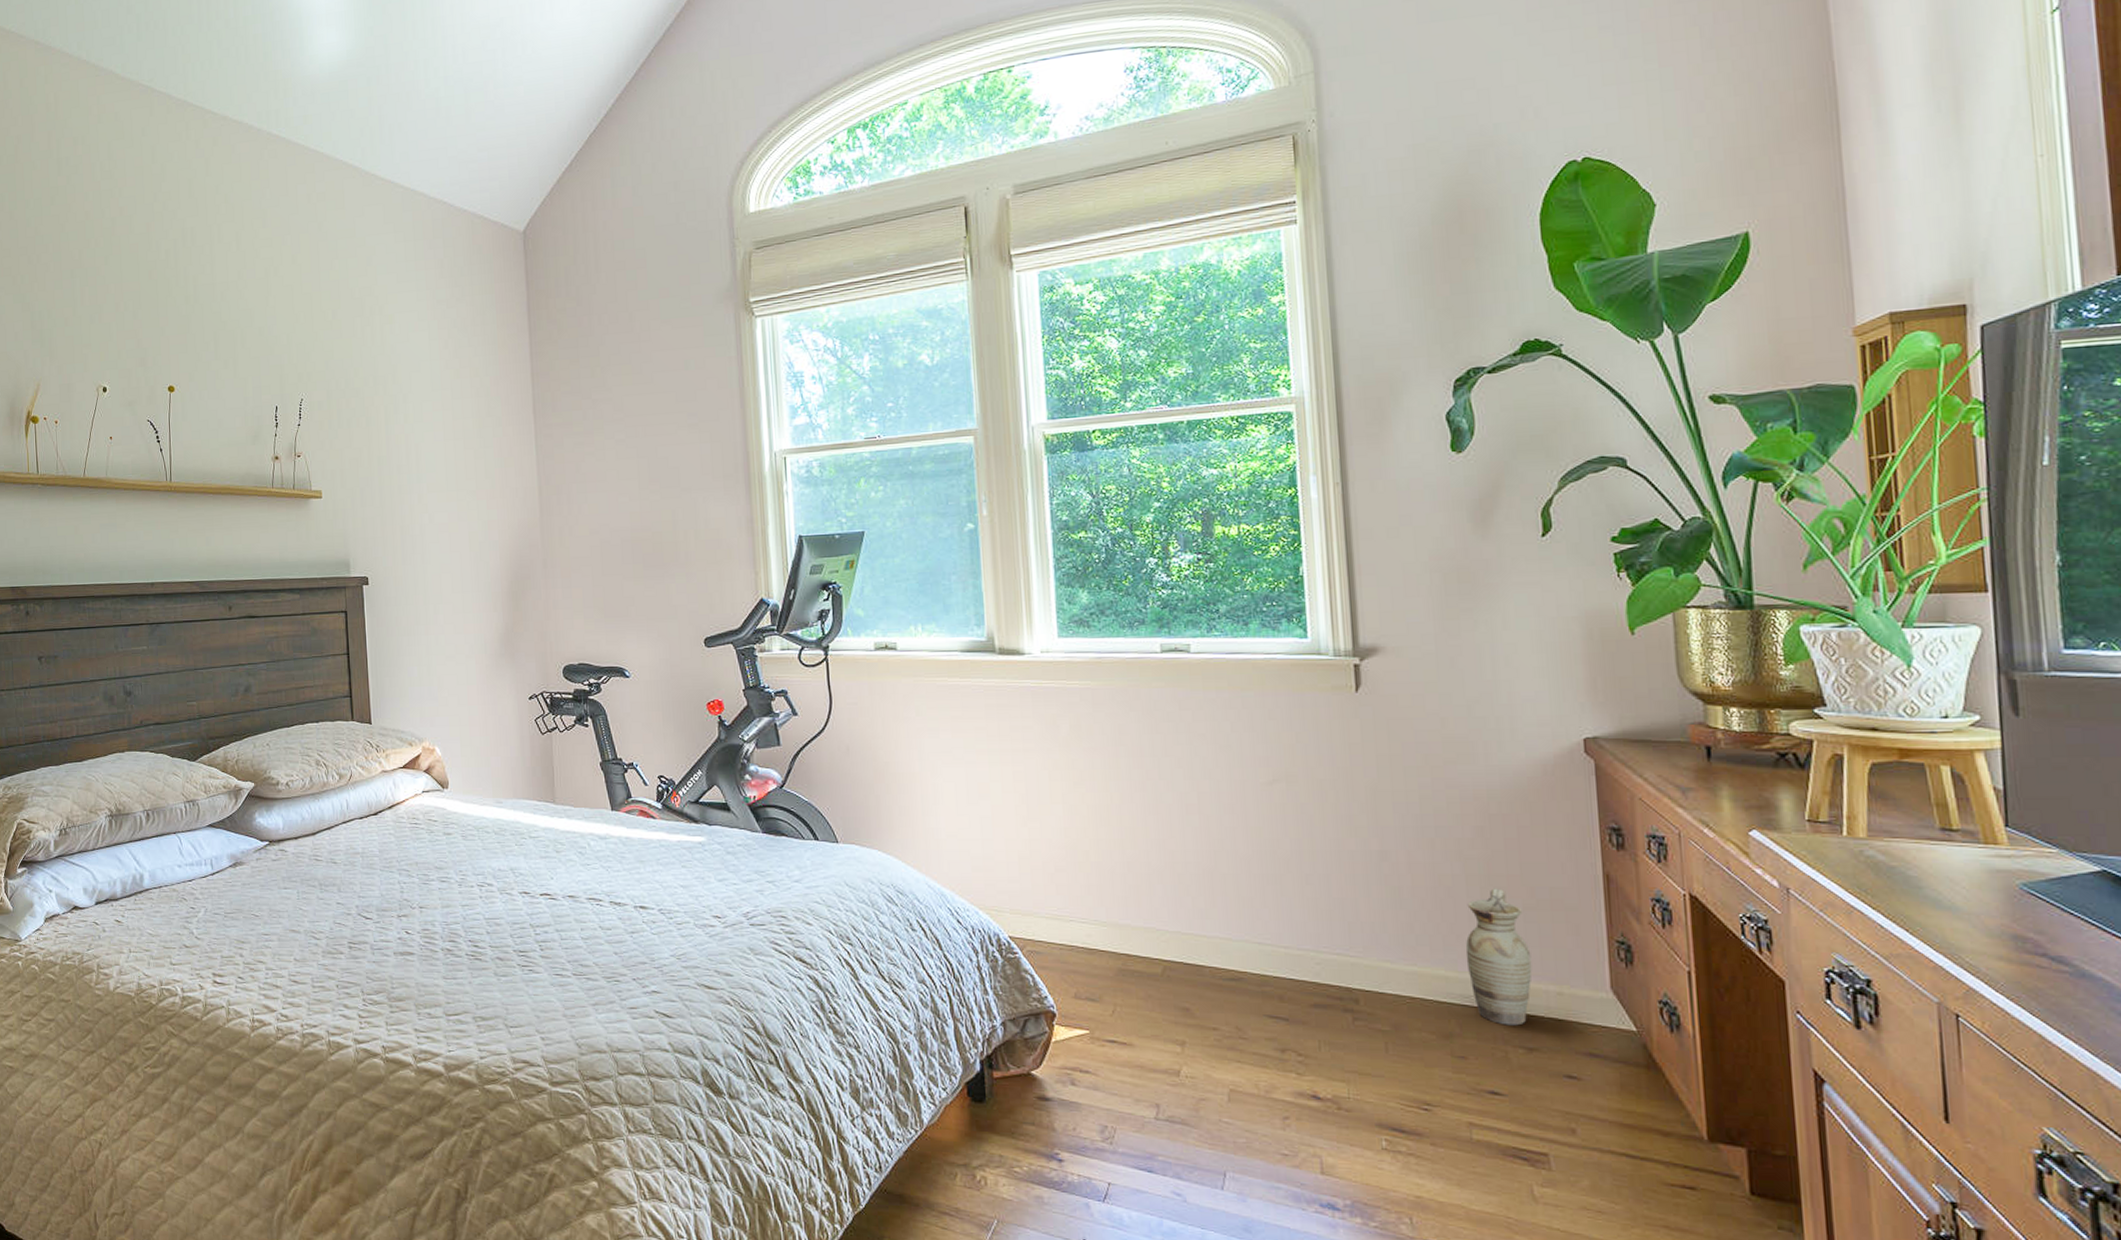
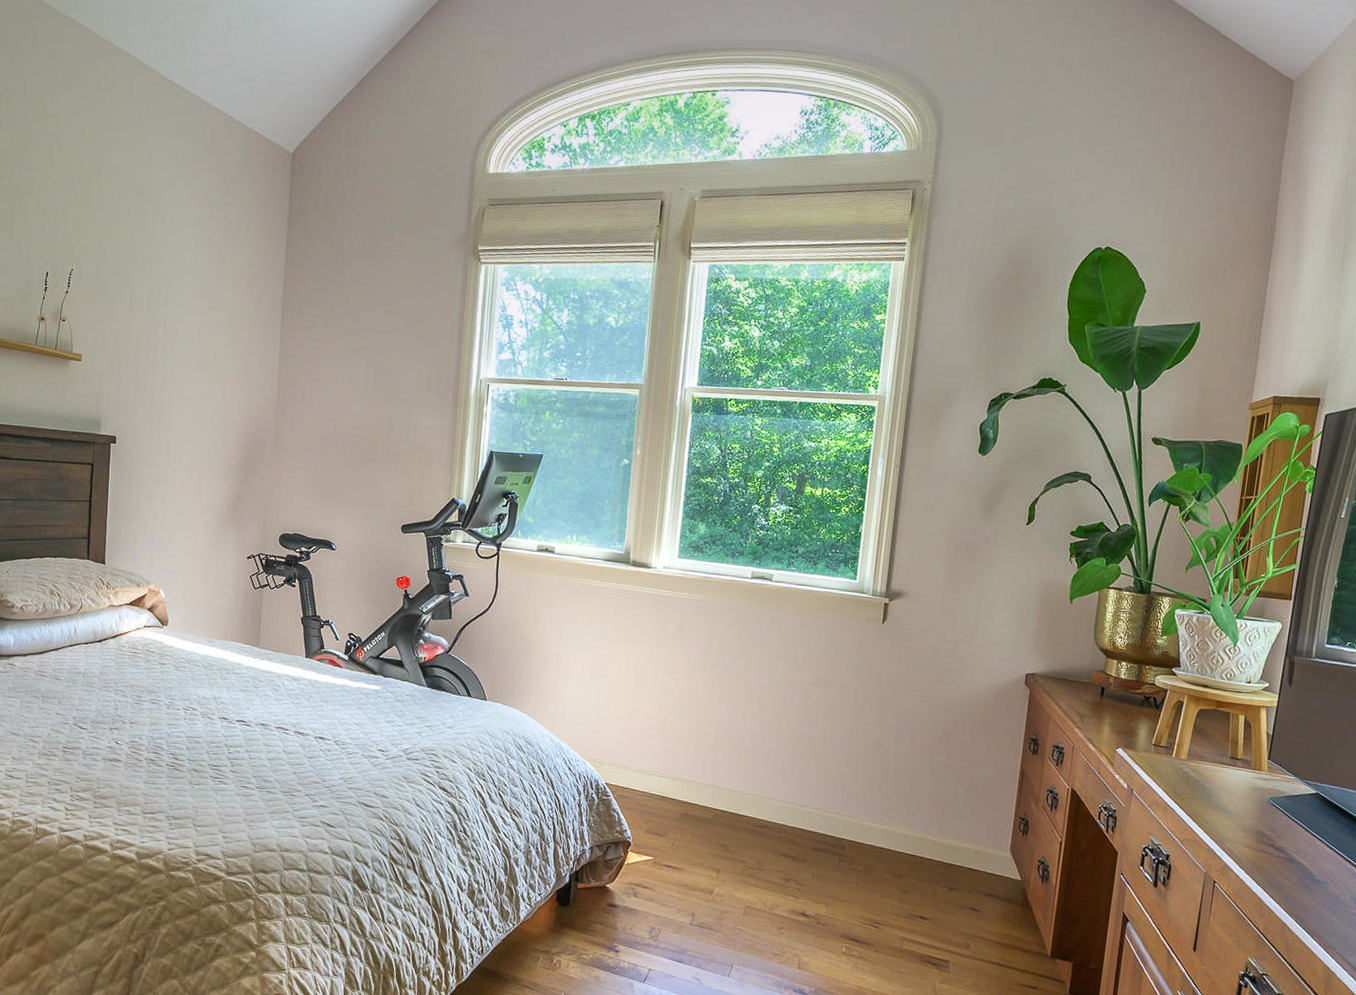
ceramic jug: present [1465,888,1533,1026] -> none [921,774,964,872]

